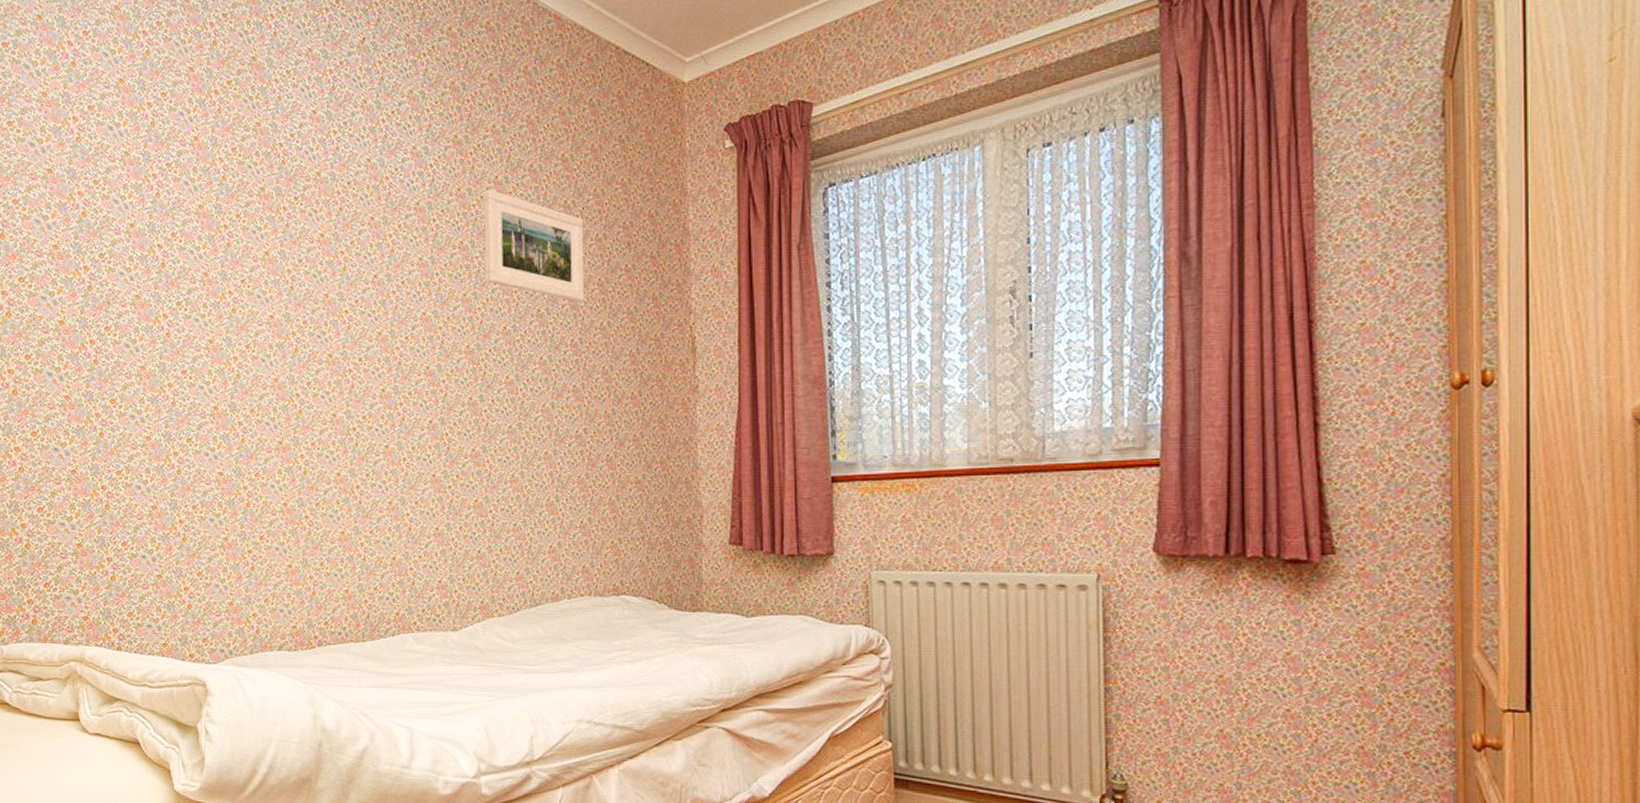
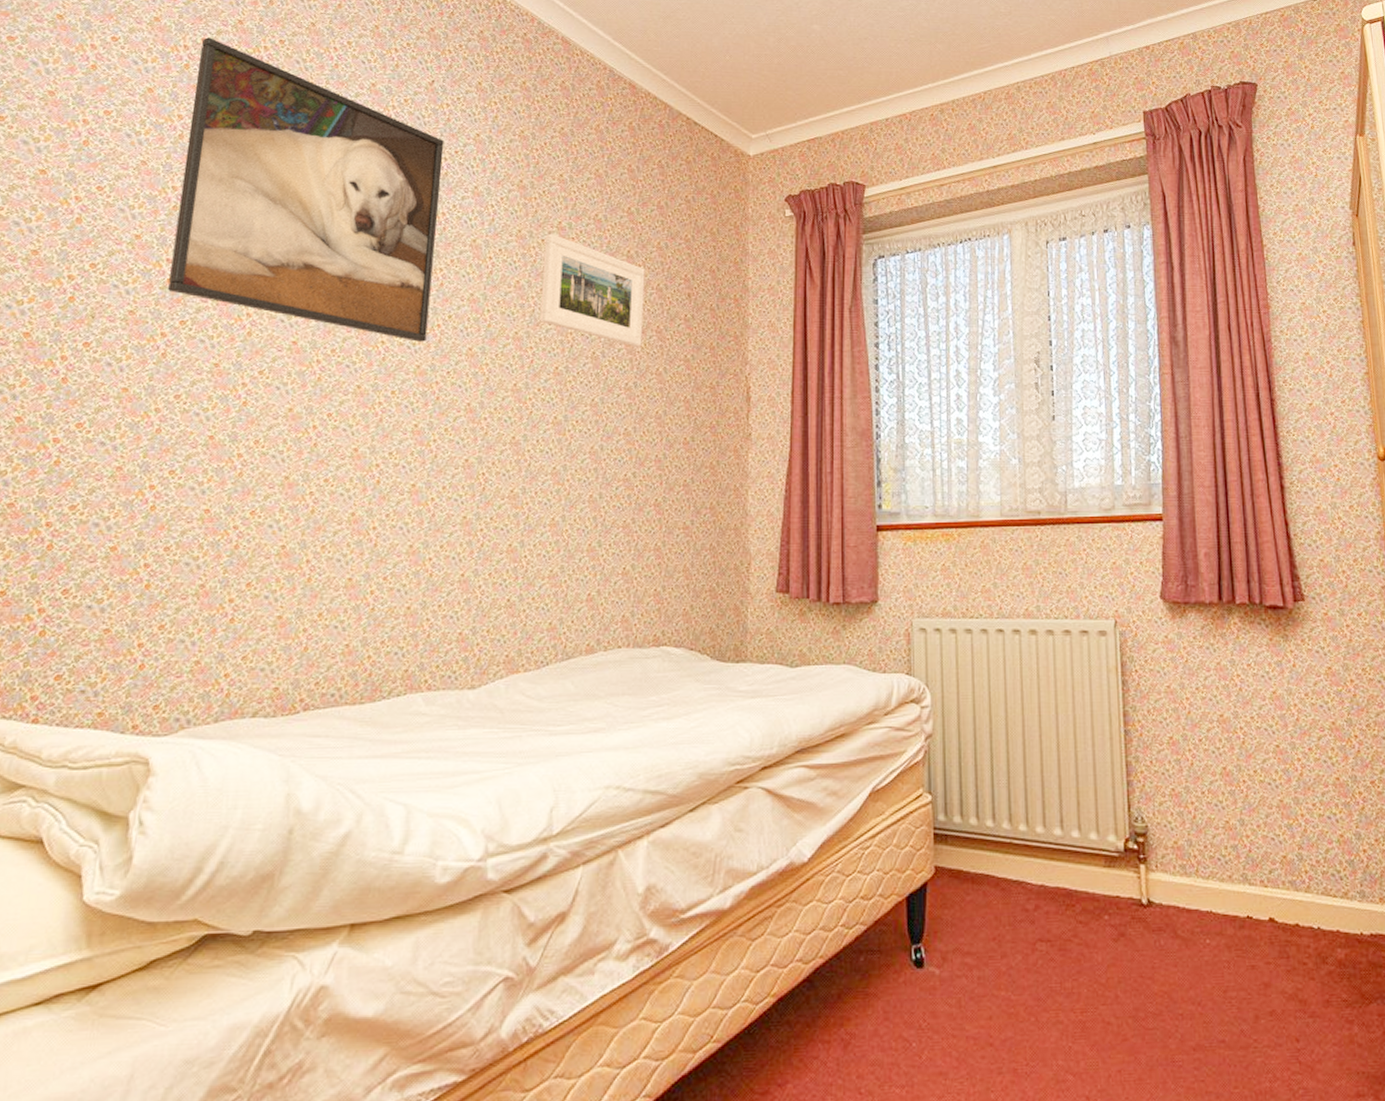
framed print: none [157,20,384,309] -> present [168,37,444,342]

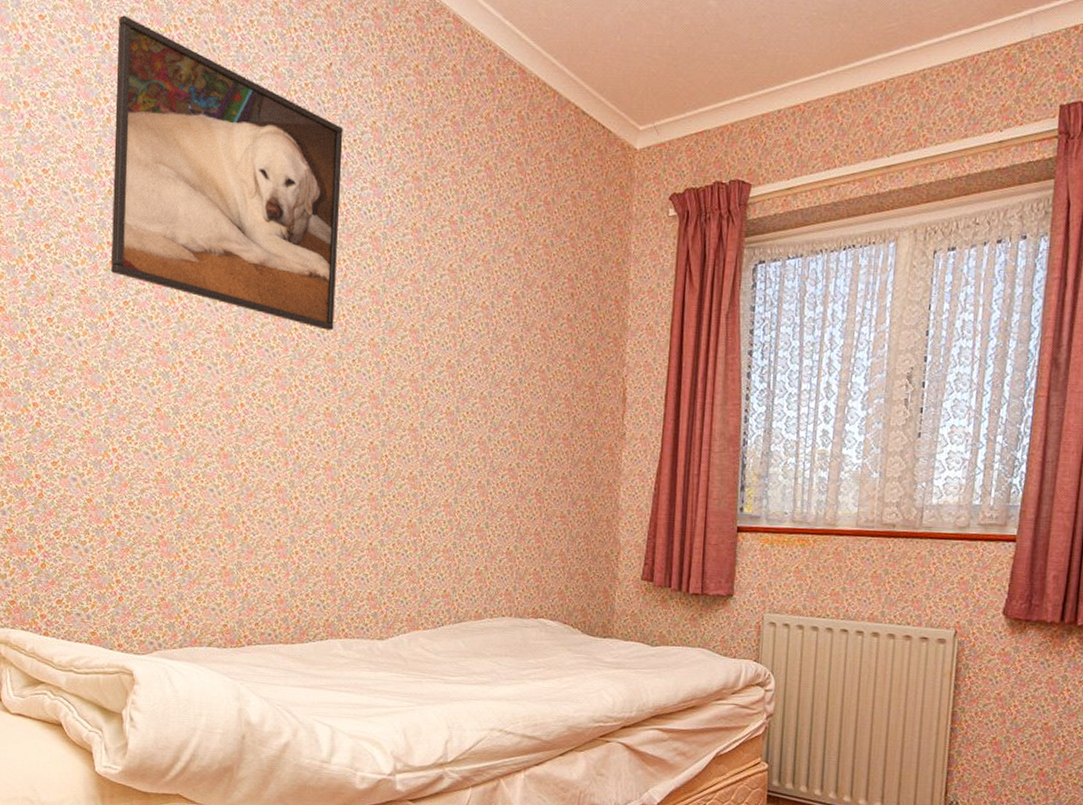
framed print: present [539,233,645,347] -> none [434,227,532,345]

